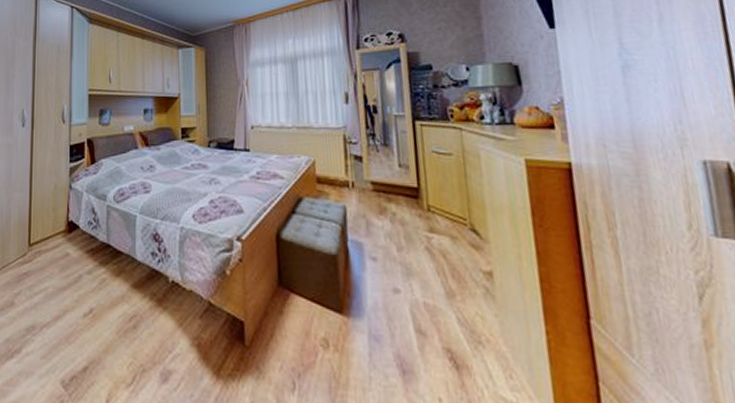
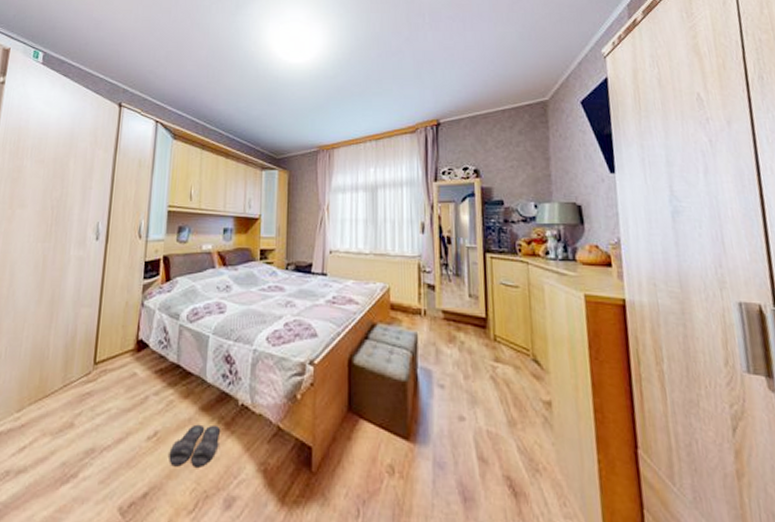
slippers: none [105,301,153,343] -> present [169,424,220,467]

